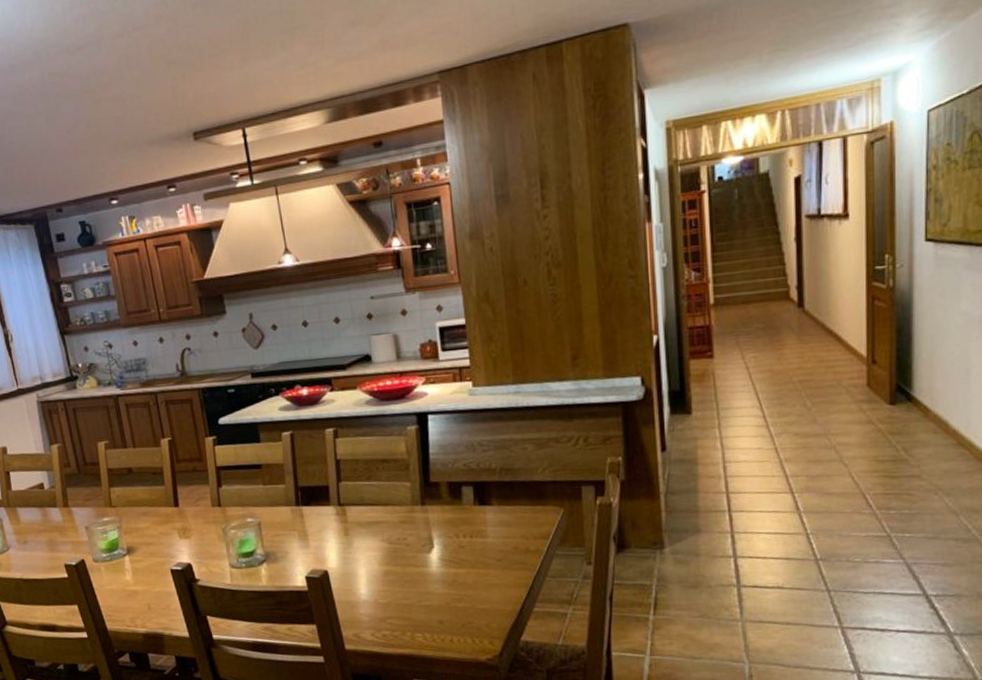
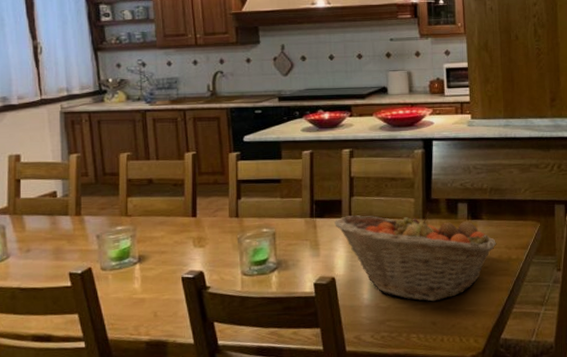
fruit basket: none [321,497,511,598] -> present [333,212,497,302]

